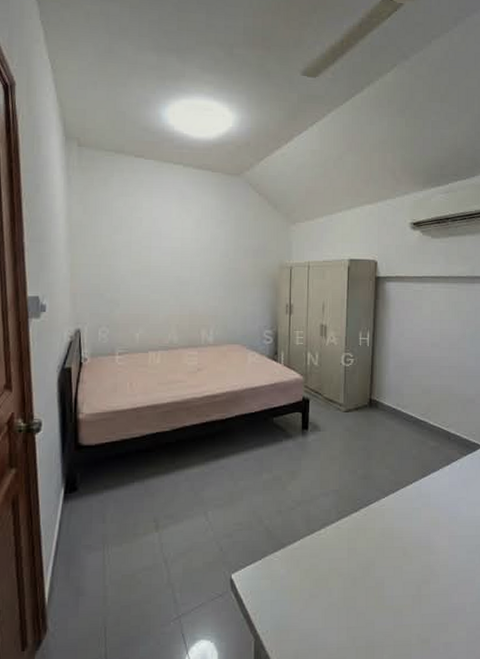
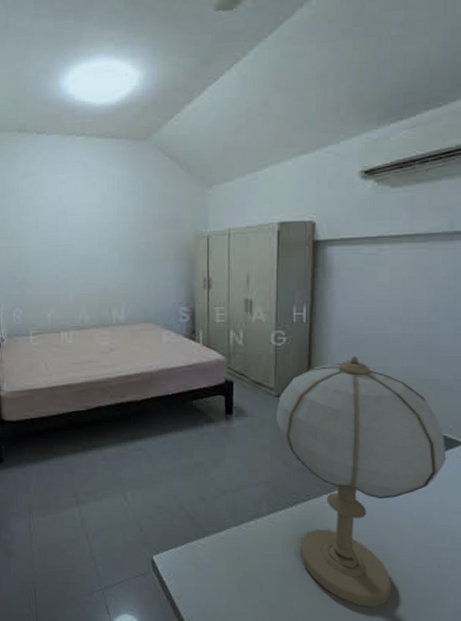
table lamp: none [344,375,472,596] -> present [275,355,447,607]

